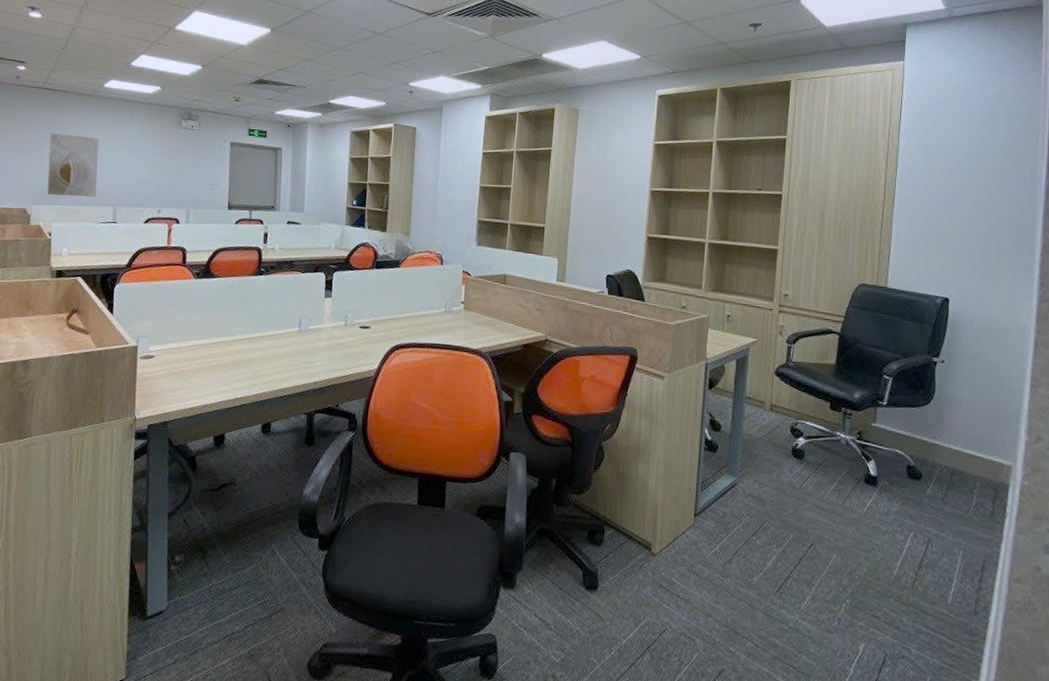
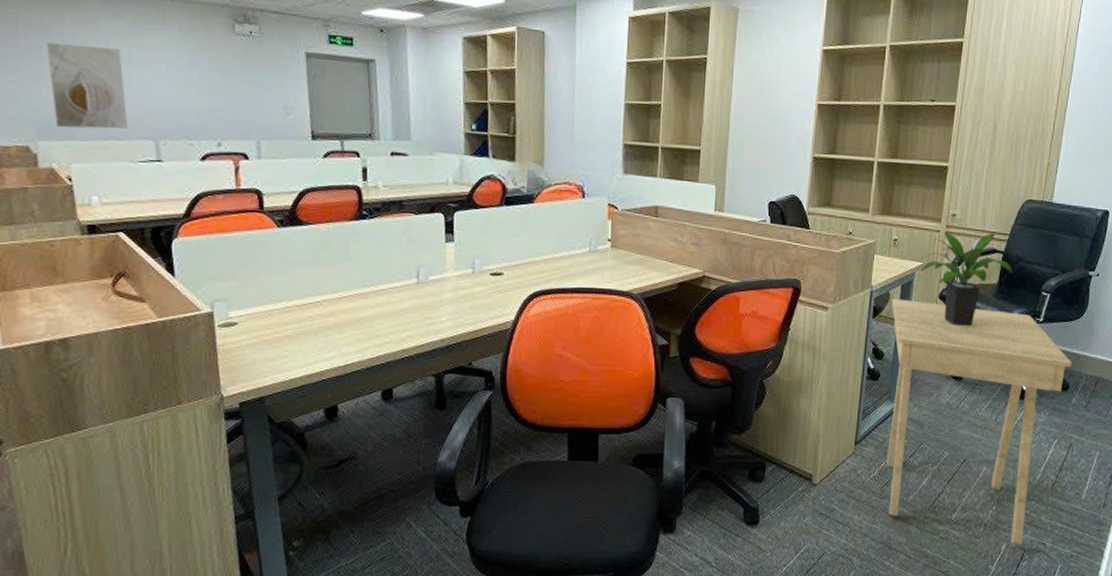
side table: none [727,372,923,648] -> present [887,298,1072,546]
potted plant: none [755,310,851,404] -> present [920,232,1014,326]

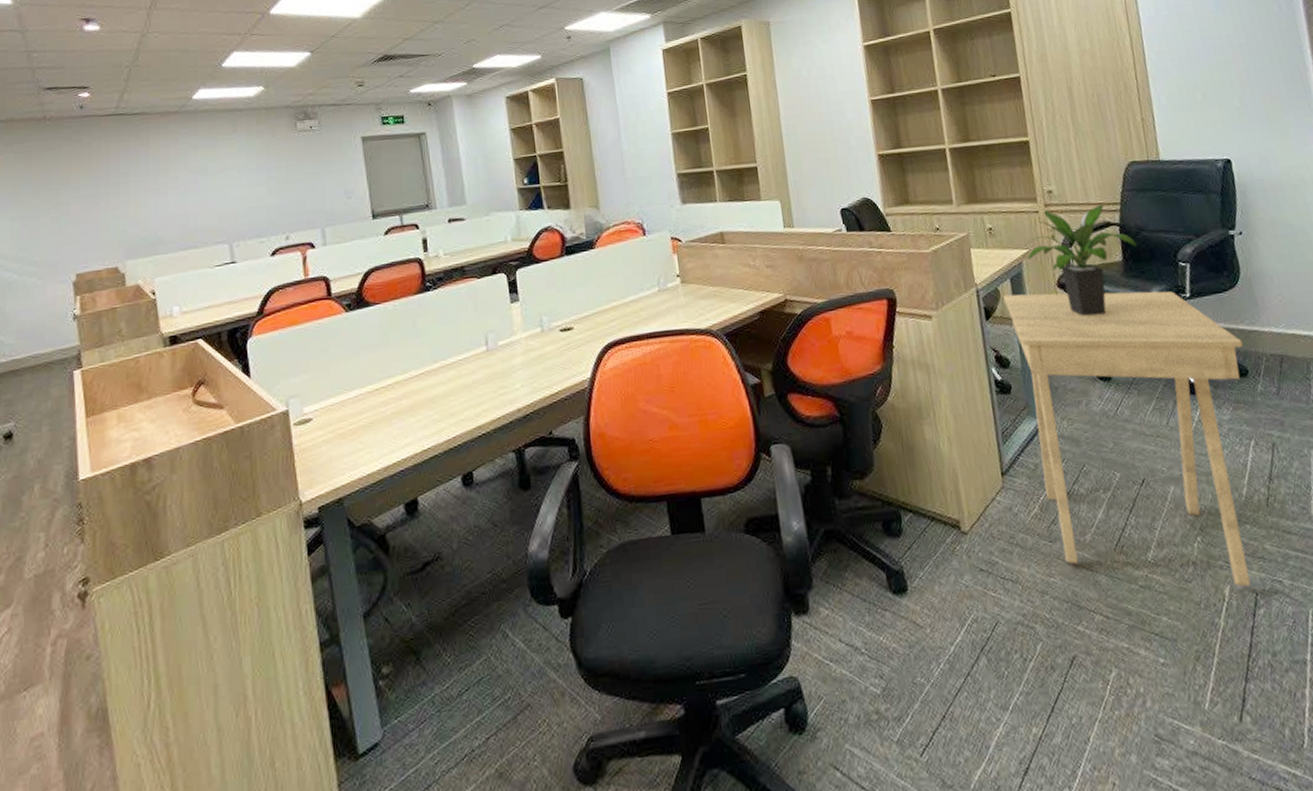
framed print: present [46,42,129,129] -> none [133,163,205,245]

